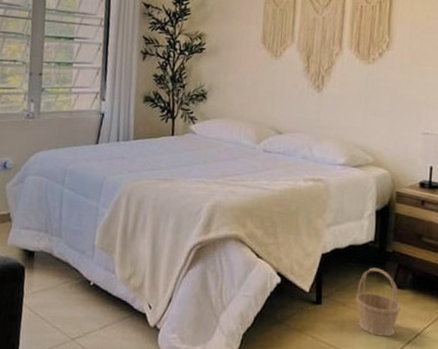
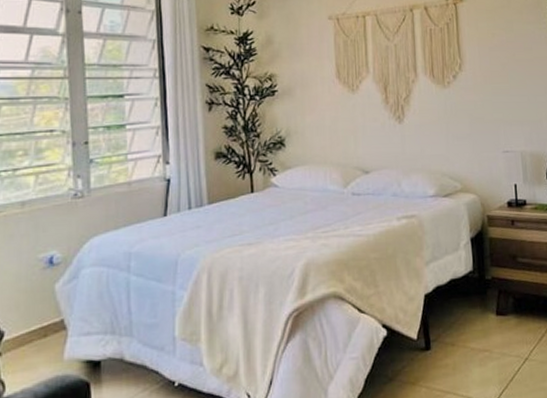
basket: present [356,267,402,337] -> none [463,298,508,371]

